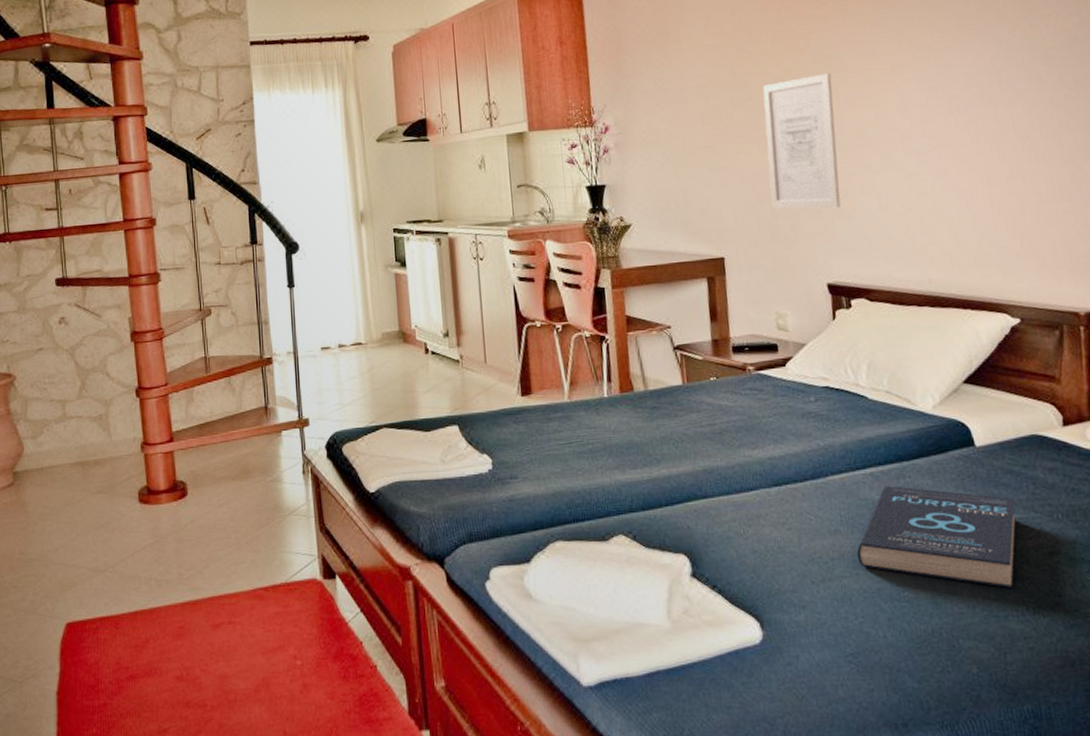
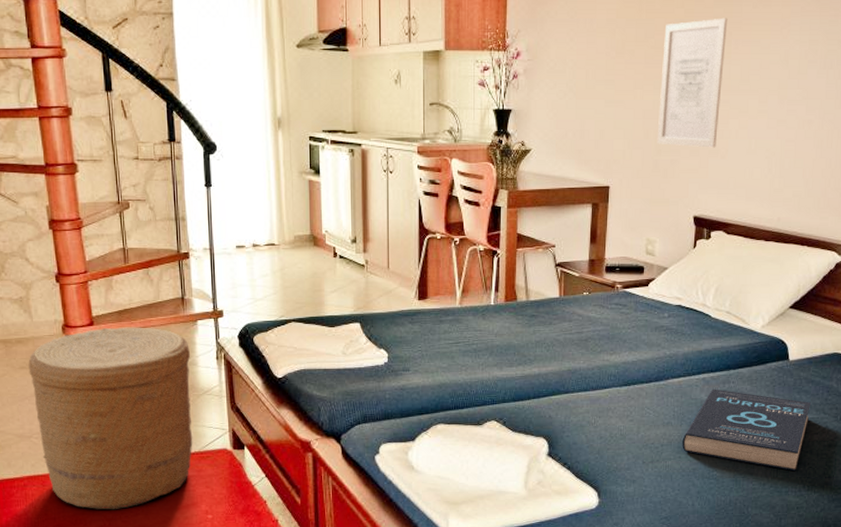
basket: none [105,441,279,657] -> present [28,327,193,510]

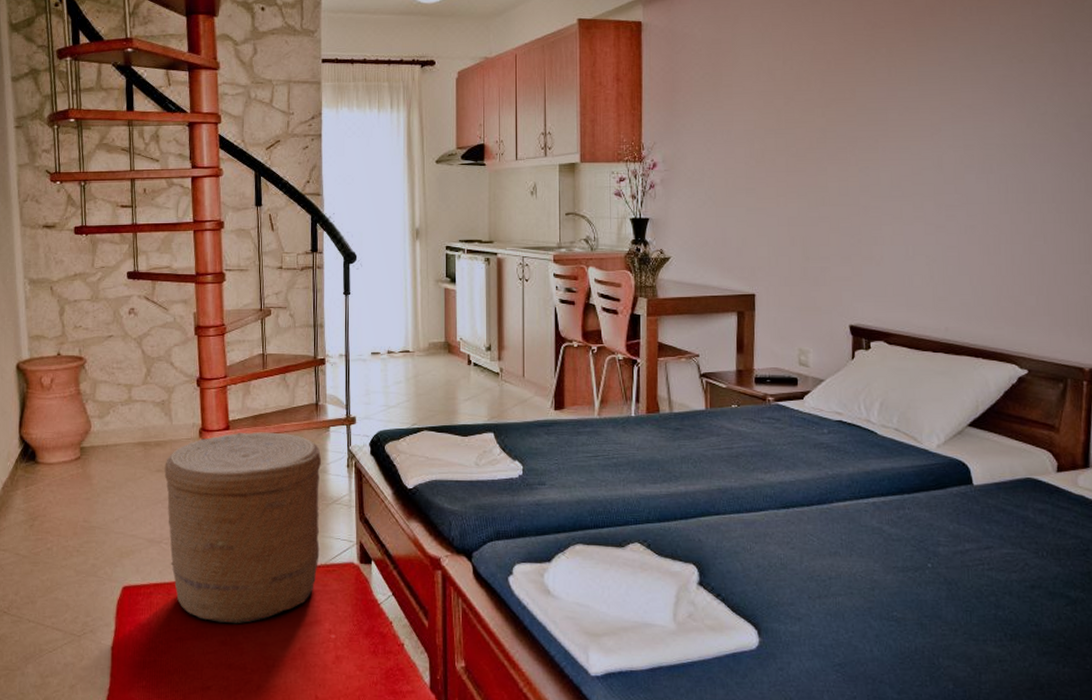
wall art: present [657,18,728,148] -> none [804,125,873,255]
book: present [682,389,811,471] -> none [853,515,1004,615]

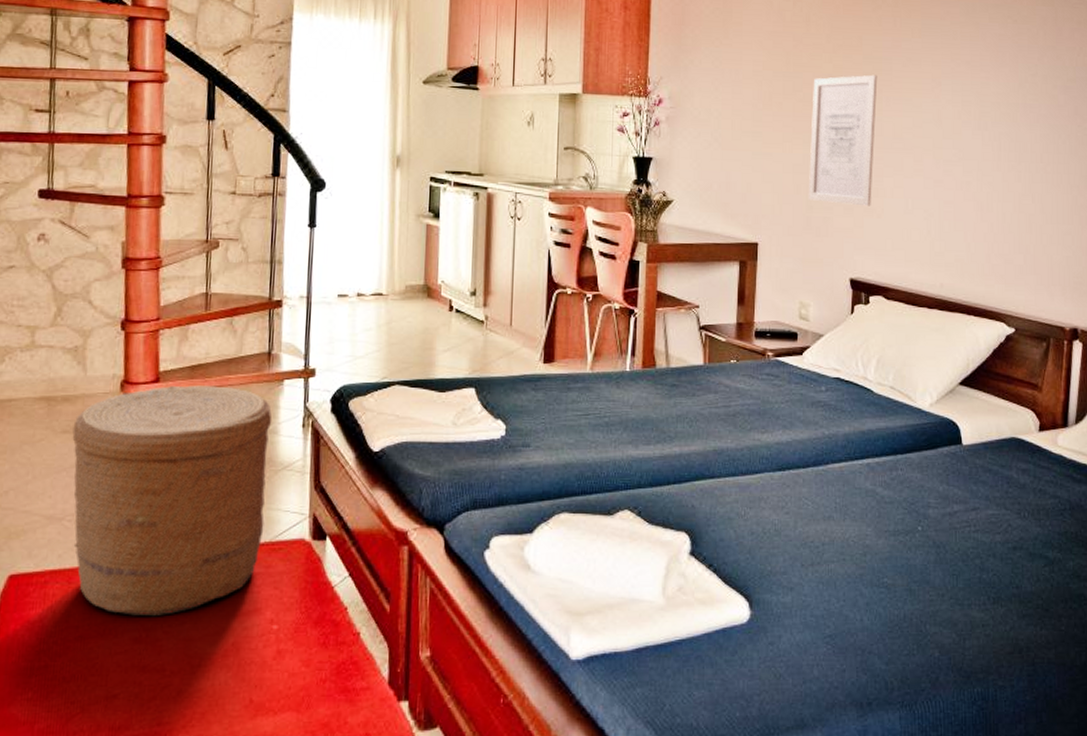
wall art: none [804,125,873,255] -> present [808,74,878,207]

